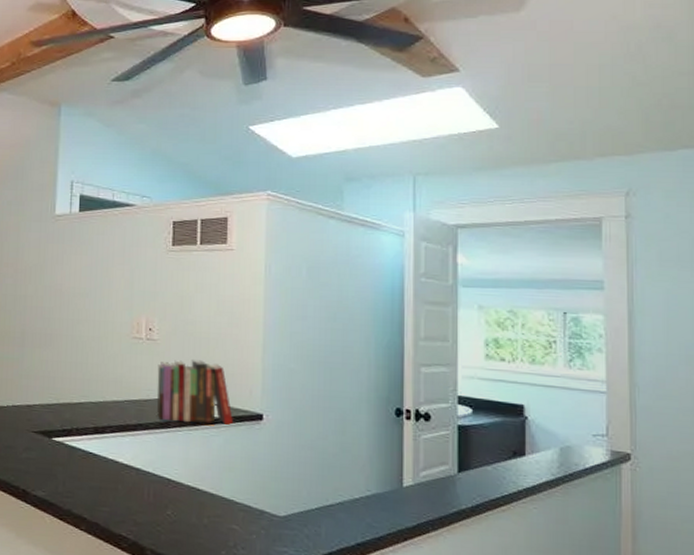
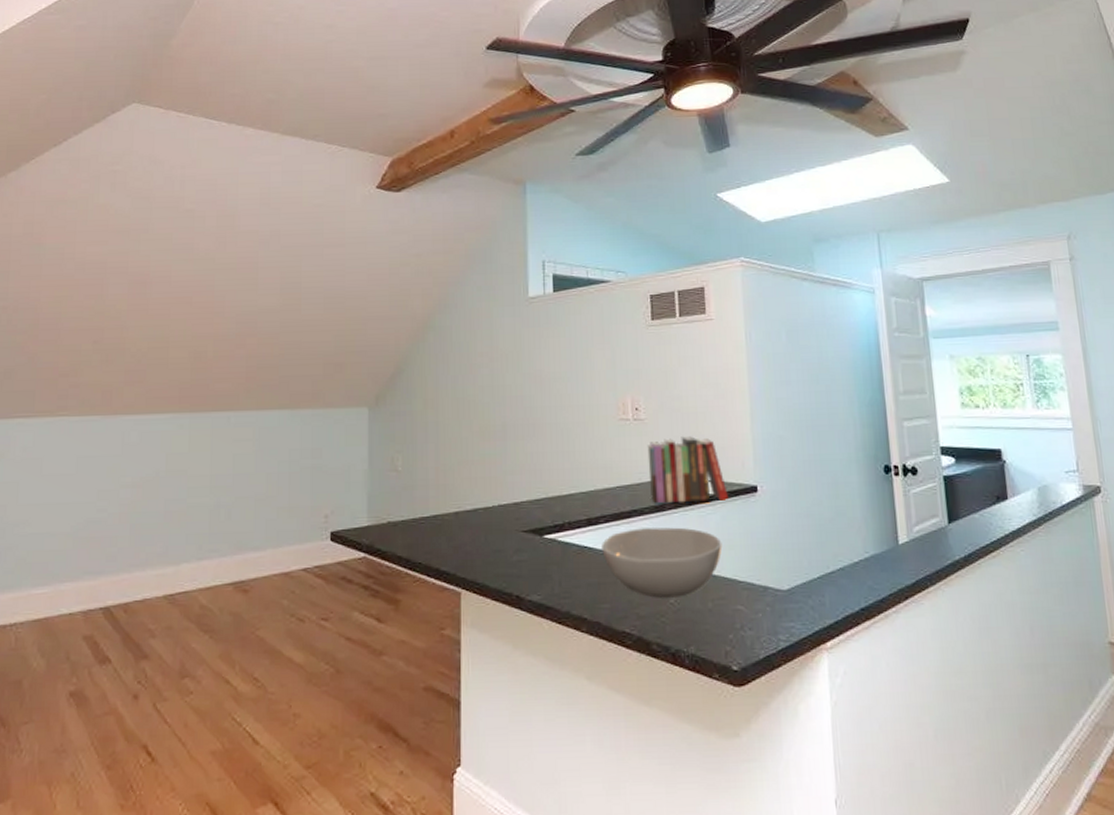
bowl: none [106,441,223,510] -> present [602,527,723,598]

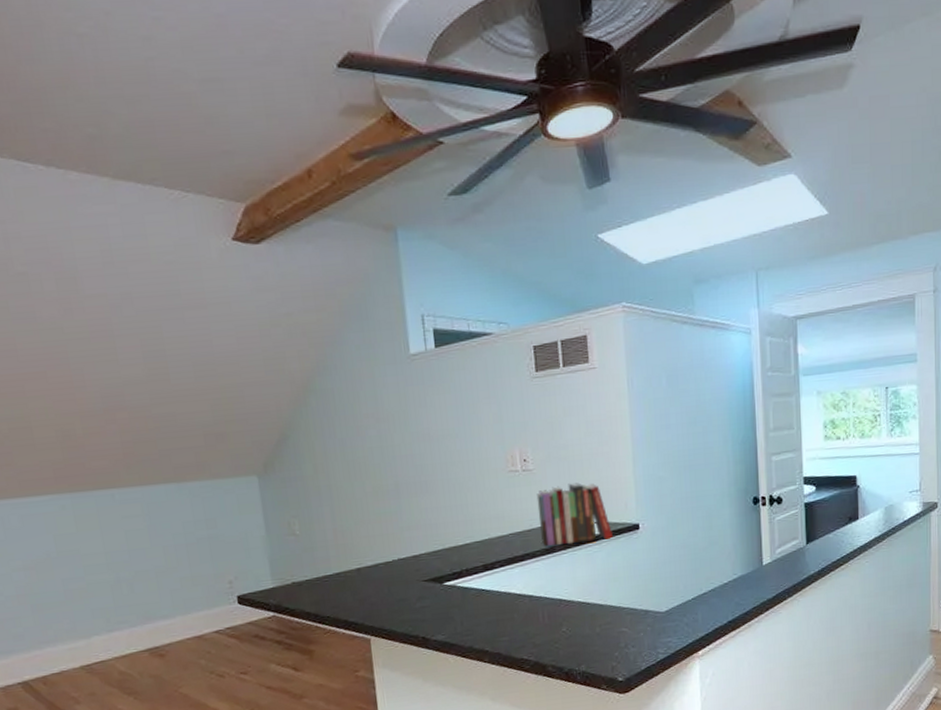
bowl: present [602,527,723,598] -> none [498,566,608,628]

